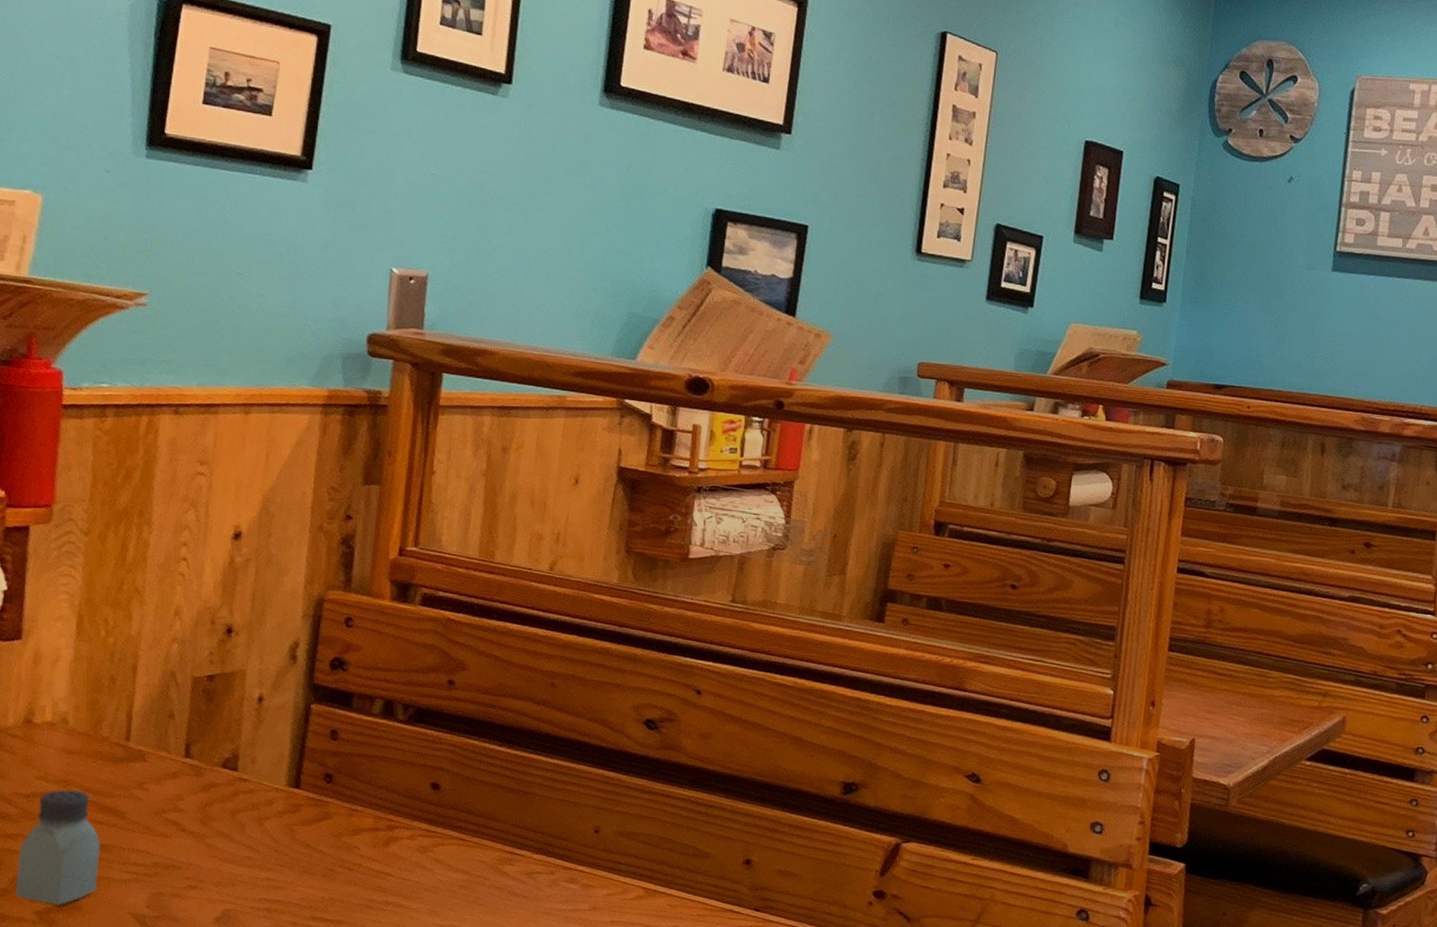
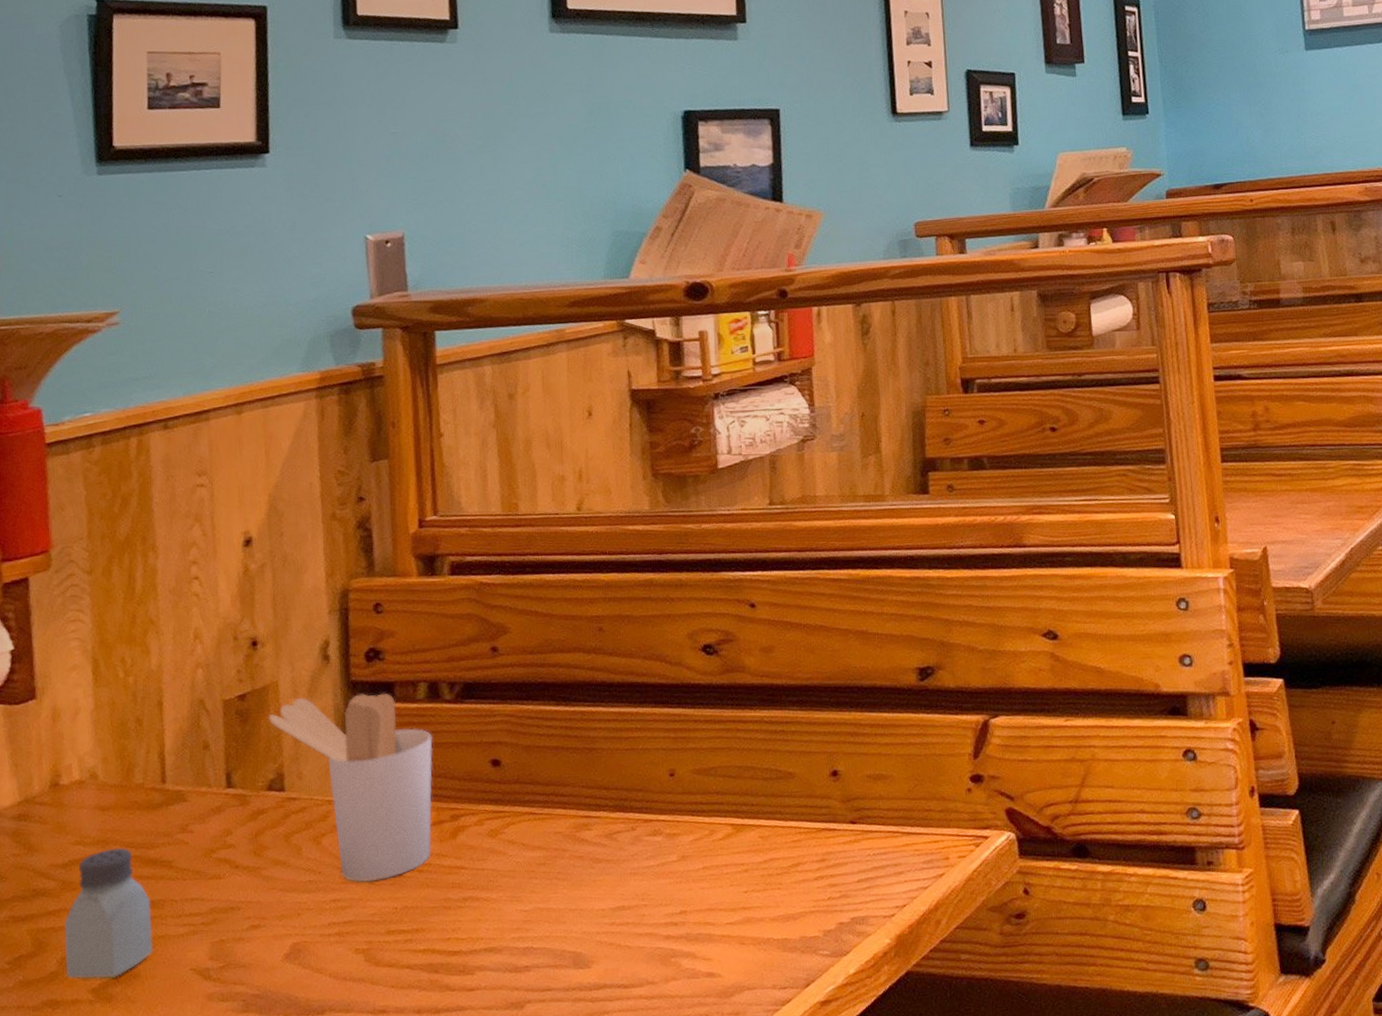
utensil holder: none [232,689,381,871] -> present [268,693,433,882]

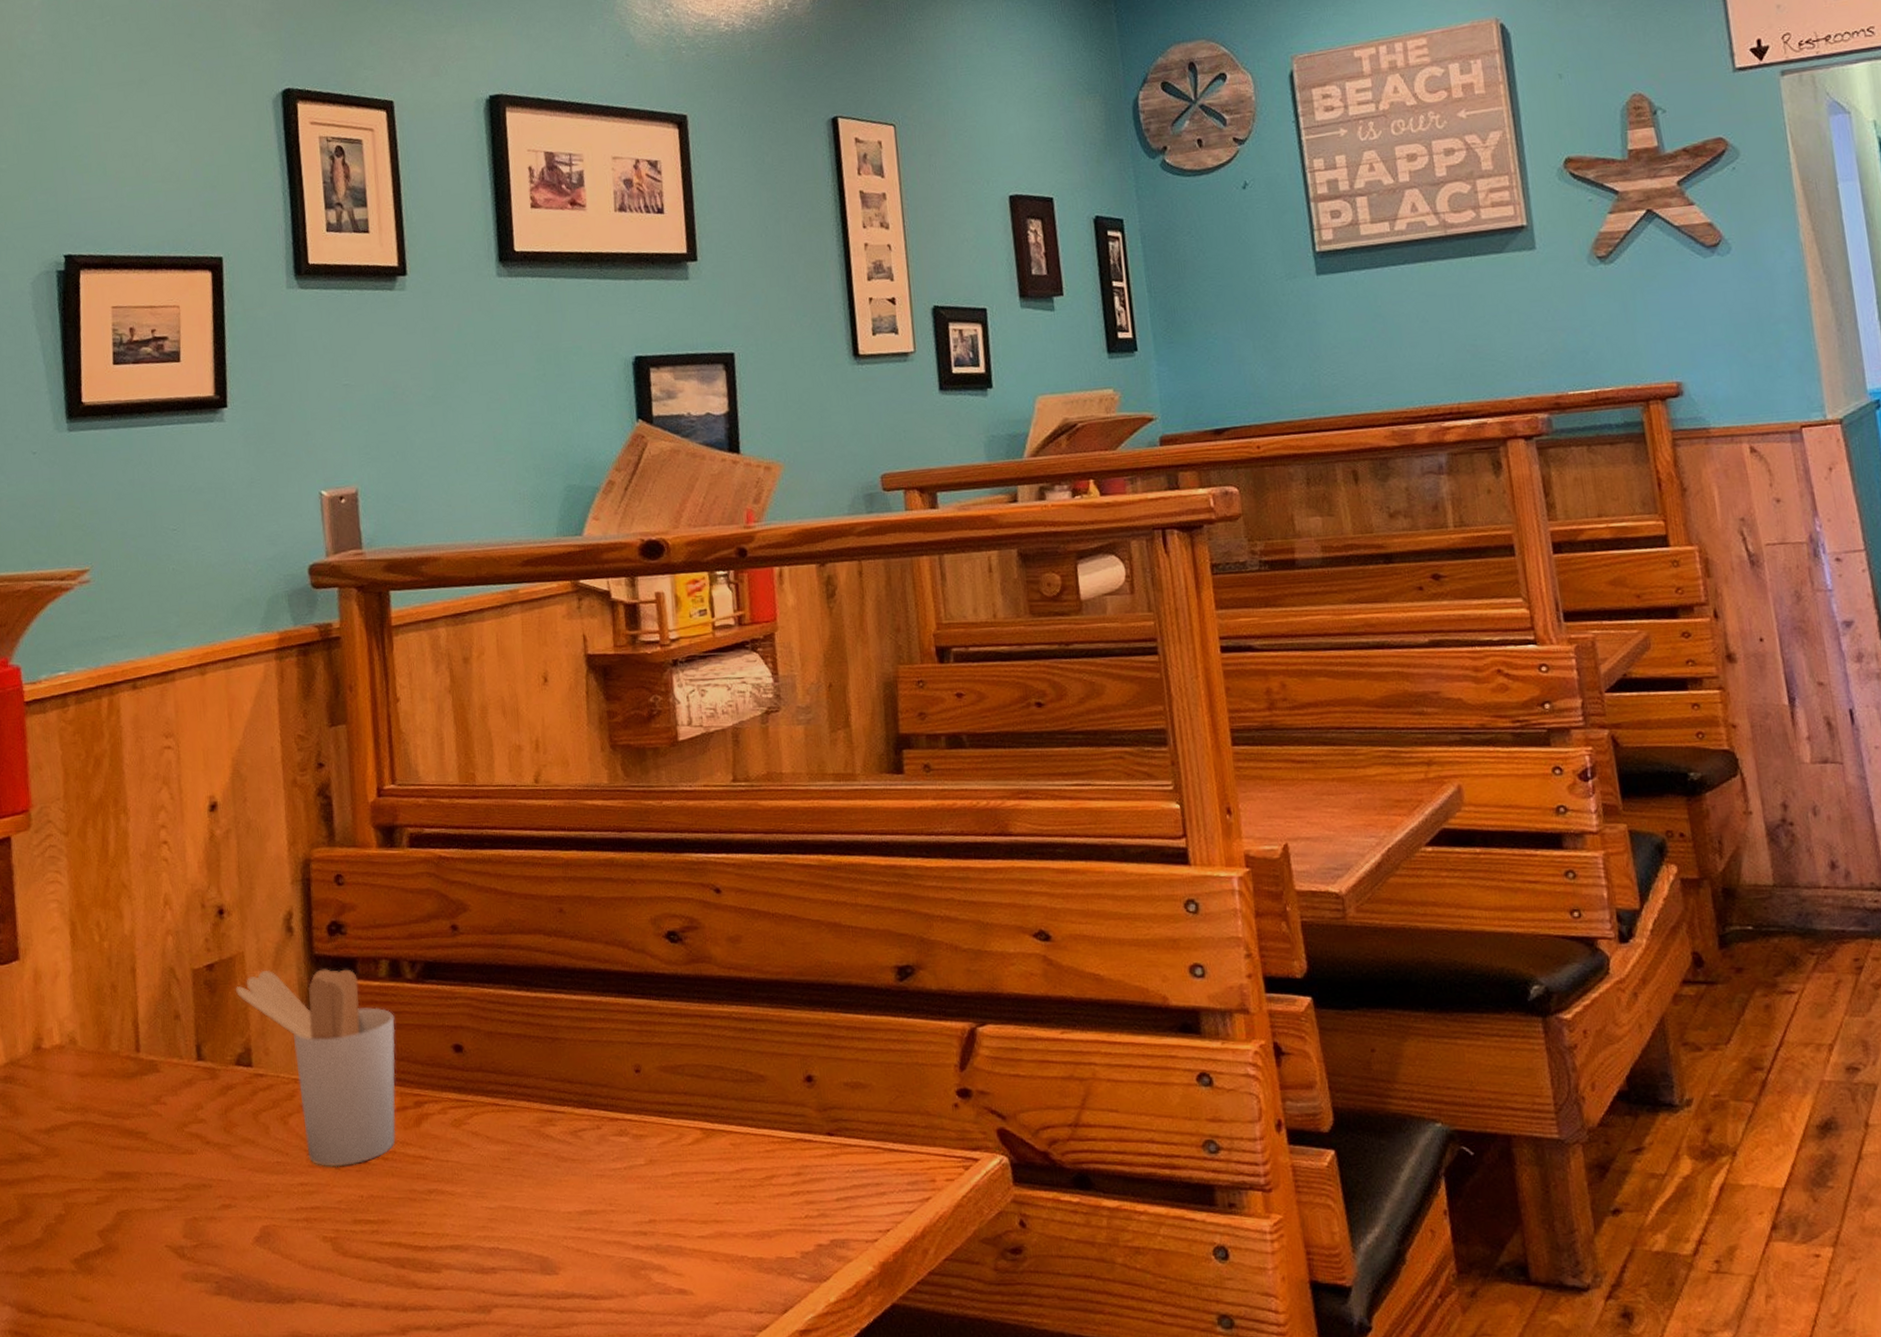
saltshaker: present [64,848,153,979] -> none [48,1116,130,1250]

